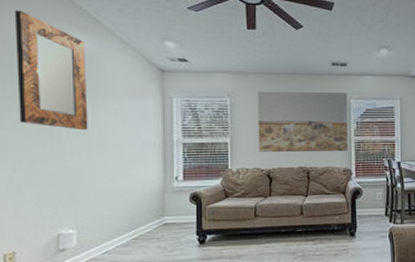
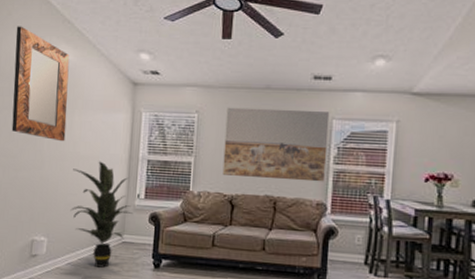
indoor plant: none [100,147,173,252] -> present [70,161,134,268]

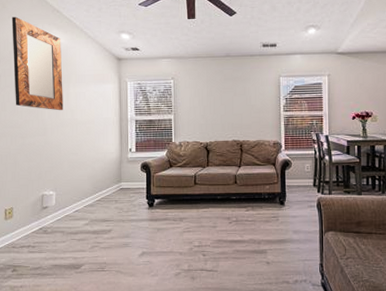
indoor plant: present [70,161,134,268] -> none [72,124,128,211]
wall art: present [222,107,330,182] -> none [196,71,278,127]

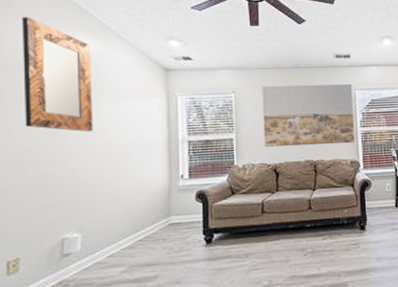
wall art: none [196,71,278,127] -> present [262,84,355,147]

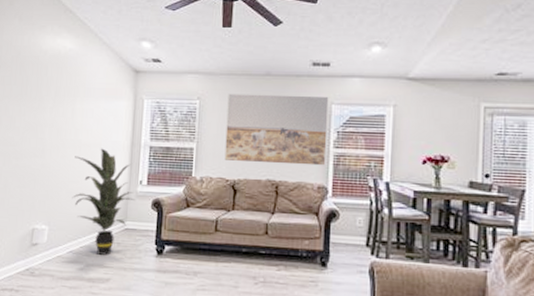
home mirror: present [21,16,93,132] -> none [12,15,72,129]
indoor plant: none [105,147,179,254] -> present [72,148,136,255]

